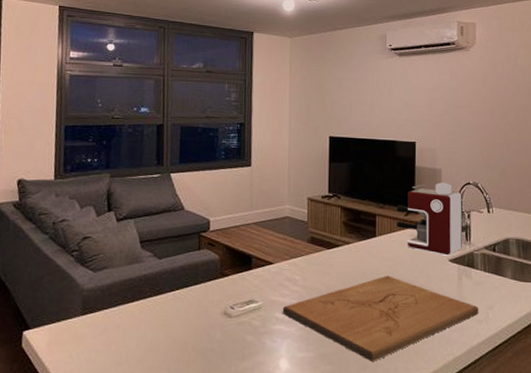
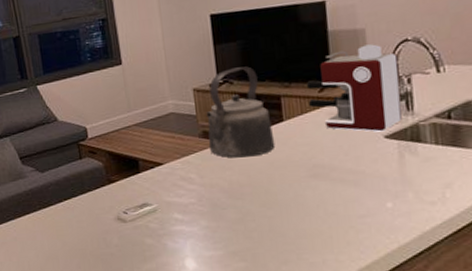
cutting board: present [282,275,479,363] -> none [180,162,432,257]
kettle: none [314,185,368,265] -> present [206,66,275,158]

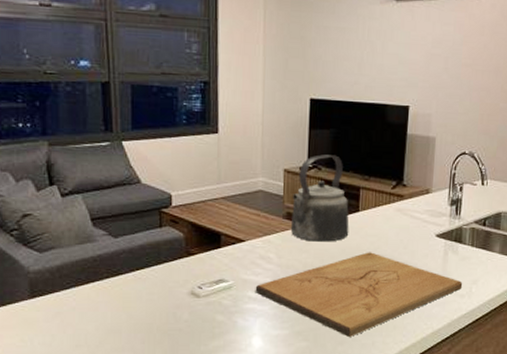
cutting board: none [180,162,432,257] -> present [255,252,463,338]
coffee maker: present [307,44,402,132] -> none [381,152,456,231]

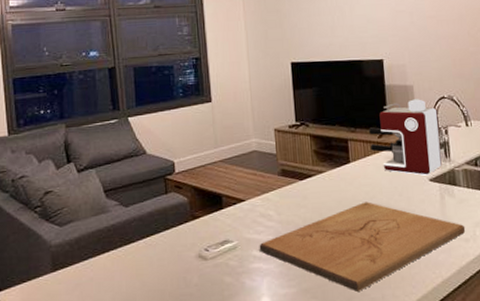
kettle: present [290,154,349,242] -> none [285,111,343,196]
coffee maker: none [381,152,456,231] -> present [369,99,442,175]

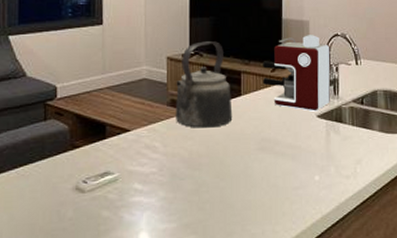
cutting board: present [259,202,466,293] -> none [141,136,347,228]
kettle: none [285,111,343,196] -> present [175,41,233,128]

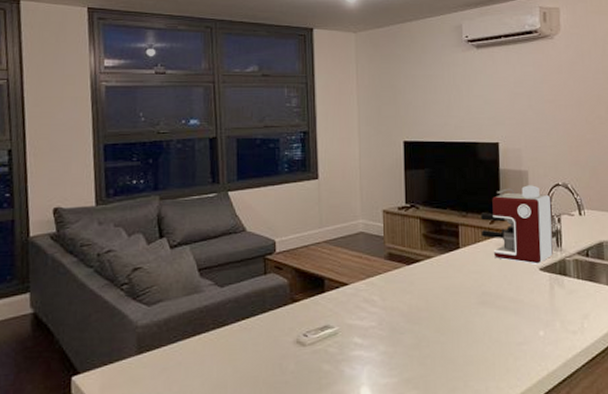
kettle: present [175,41,233,128] -> none [392,194,452,282]

